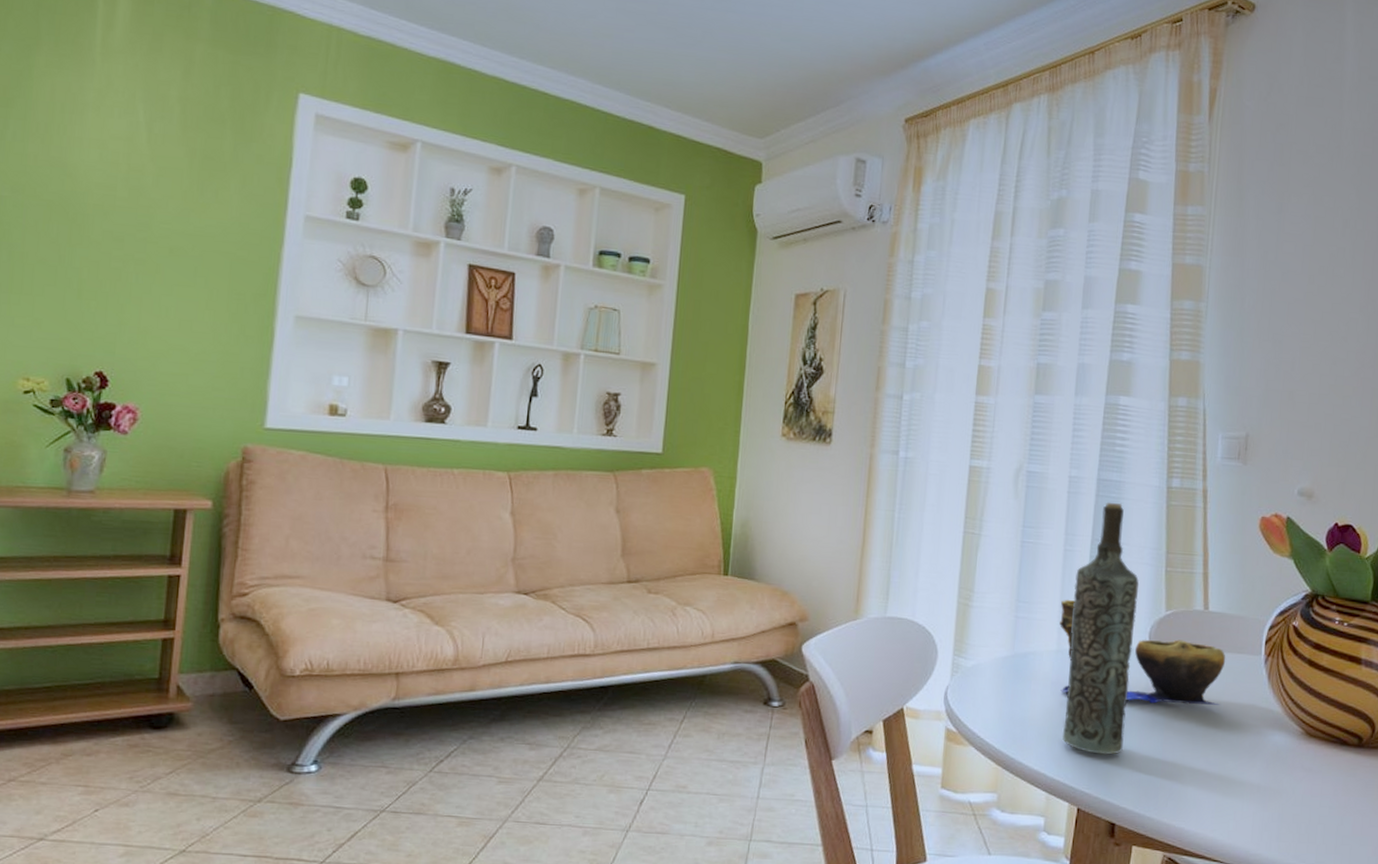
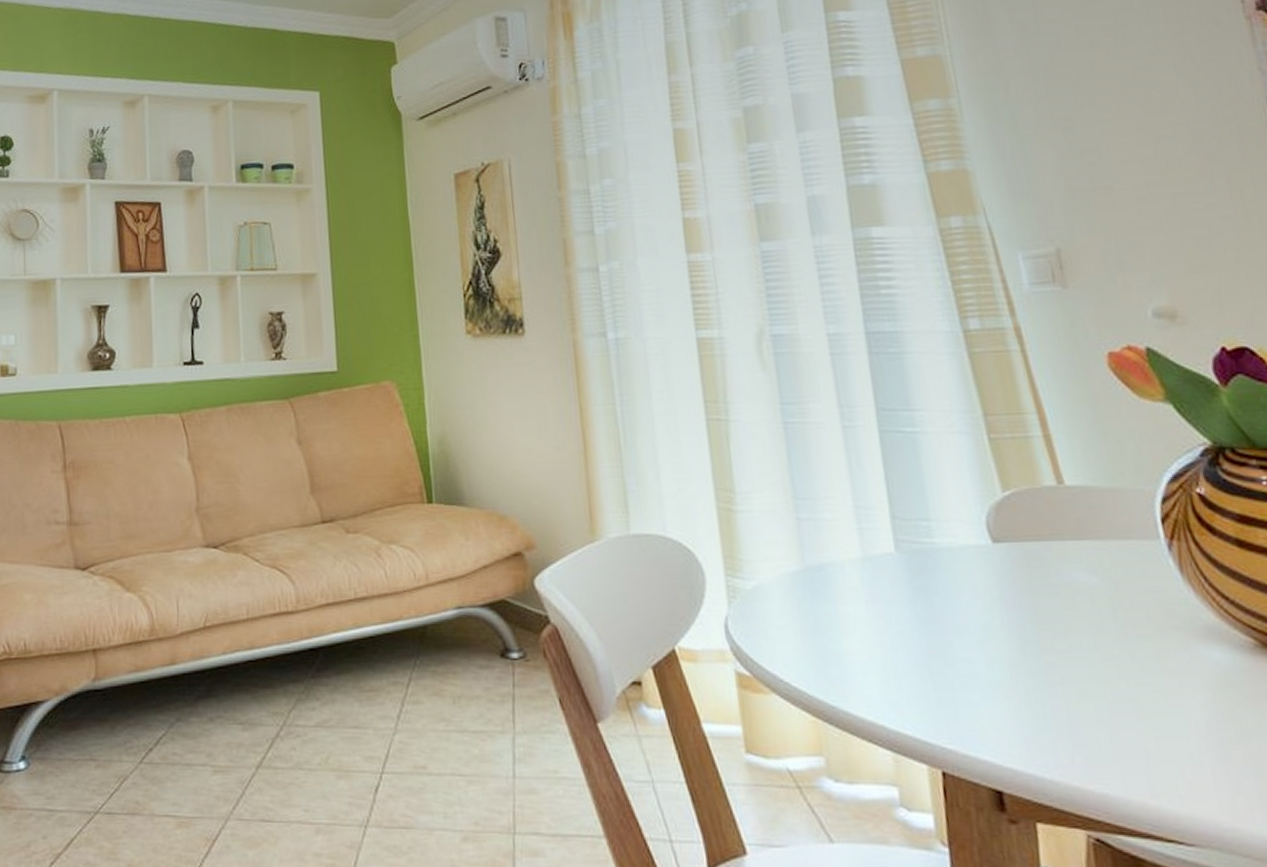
decorative bowl: present [1059,599,1226,705] -> none [854,489,1116,619]
bottle: present [1062,502,1140,755] -> none [864,359,988,694]

